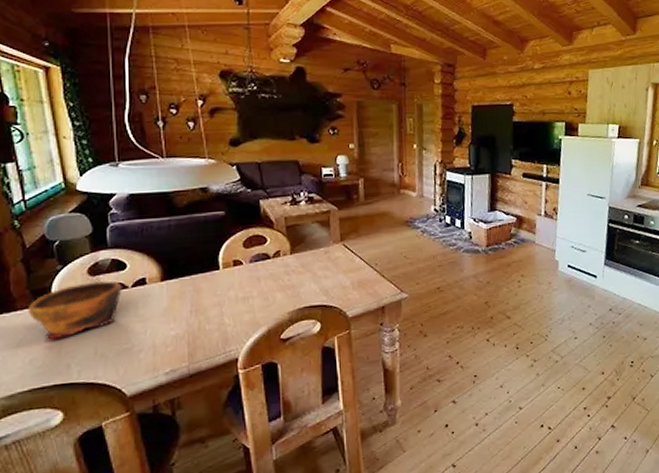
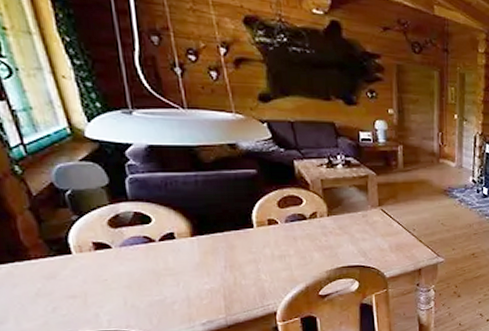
bowl: present [27,281,122,340] -> none [42,234,149,290]

